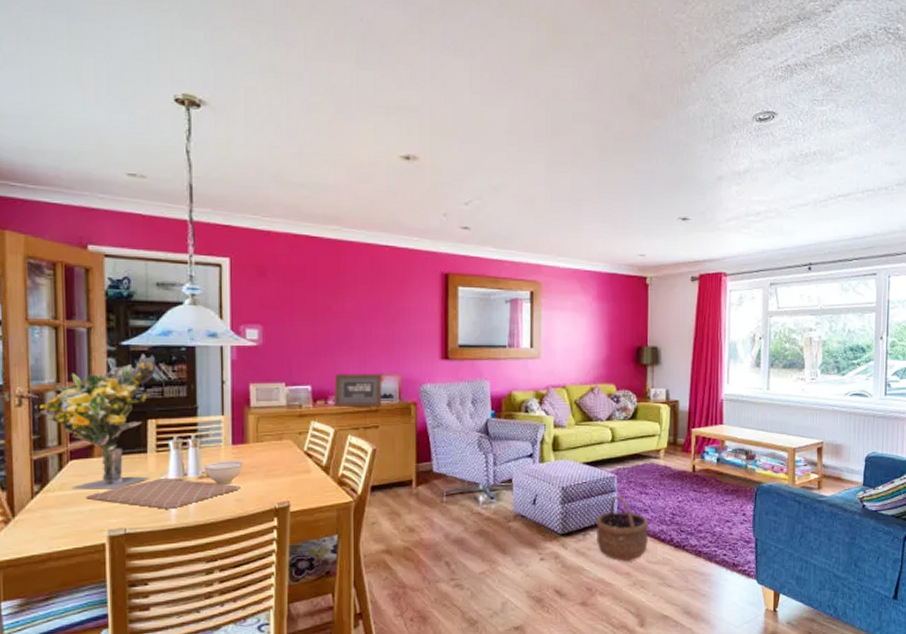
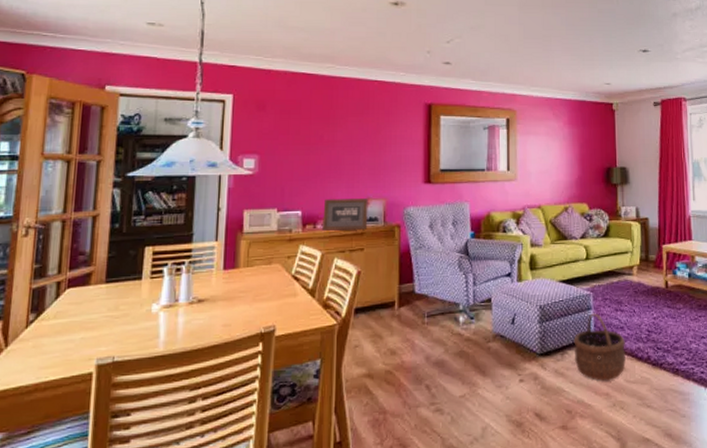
bouquet: present [35,353,156,489] -> none [39,183,158,317]
placemat: present [87,478,241,509] -> none [79,304,229,336]
bowl: present [204,461,244,486] -> none [195,285,233,311]

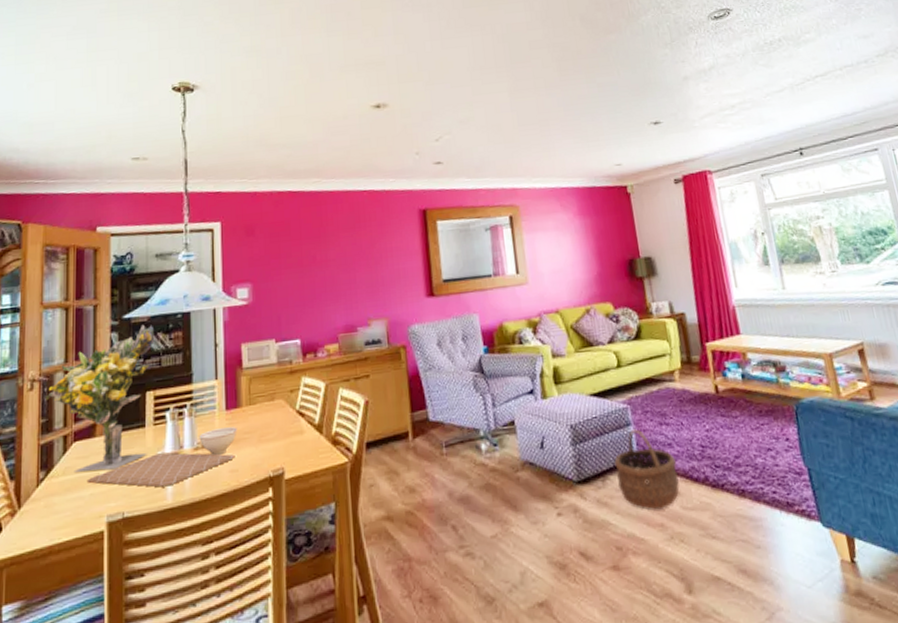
bouquet: none [39,183,158,317] -> present [45,324,155,472]
placemat: none [79,304,229,336] -> present [88,452,235,488]
bowl: none [195,285,233,311] -> present [199,427,237,456]
picture frame: present [322,198,368,231] -> none [323,319,371,359]

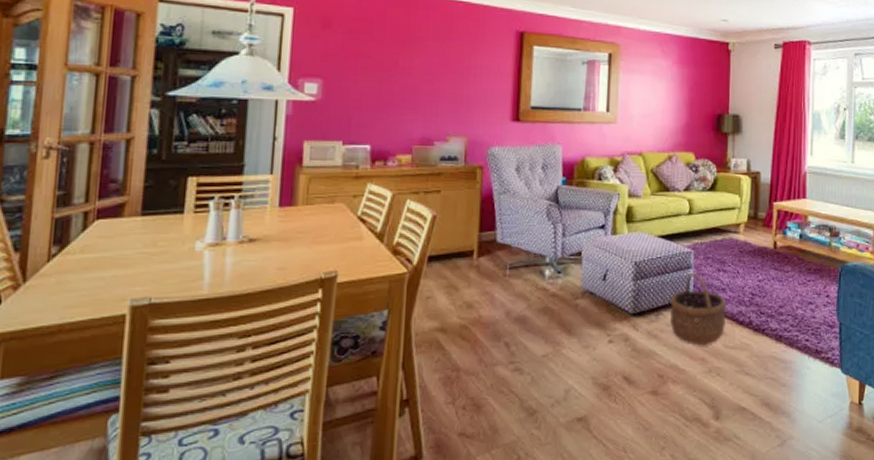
bouquet: present [45,324,155,472] -> none [63,105,204,253]
placemat: present [88,452,235,488] -> none [110,242,285,277]
bowl: present [199,427,237,456] -> none [245,224,290,252]

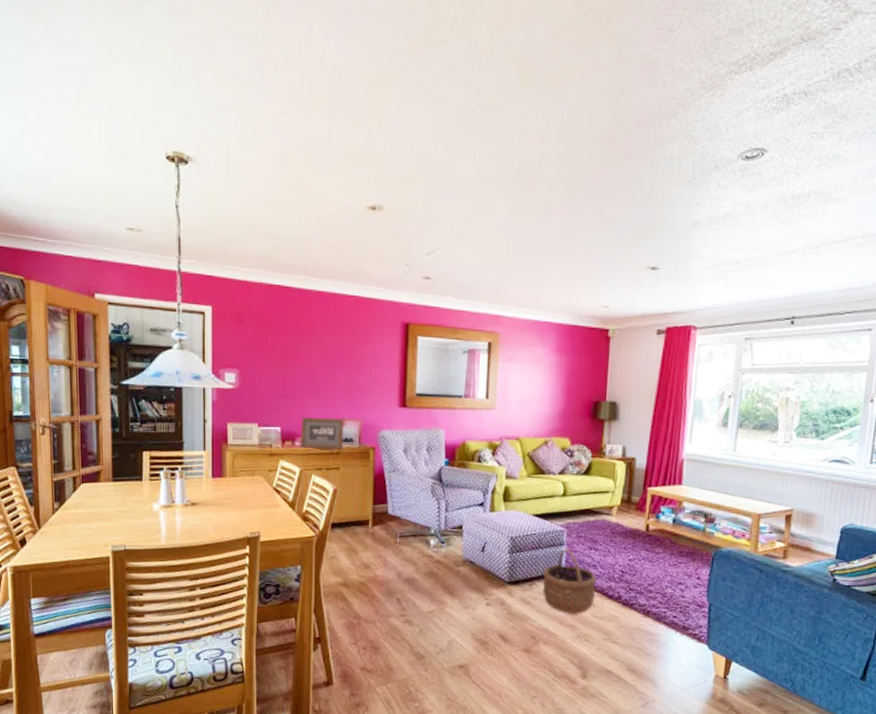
picture frame: none [394,133,448,170] -> present [300,417,344,450]

